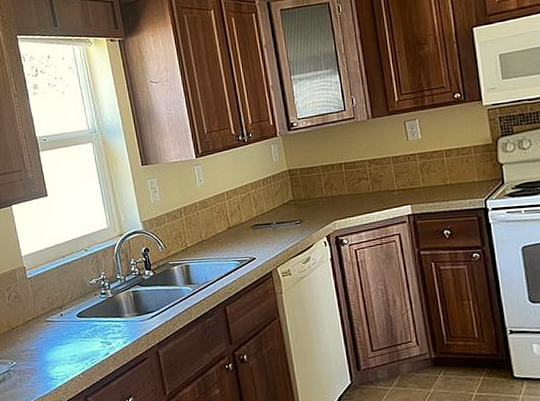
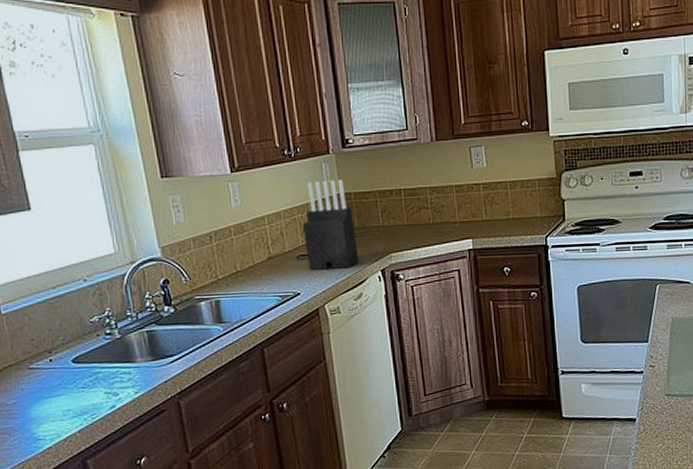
knife block: none [255,158,306,238] -> present [302,179,359,270]

